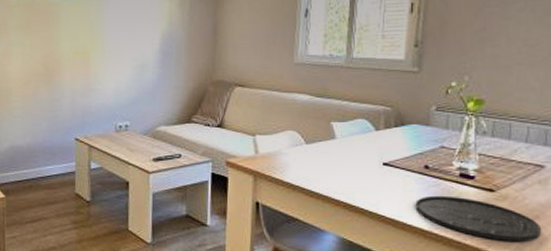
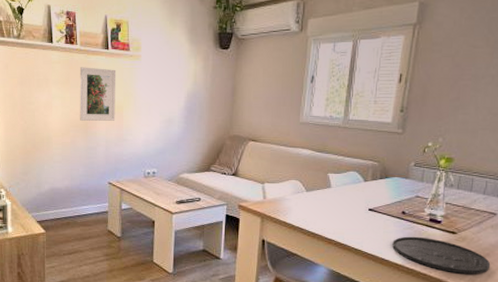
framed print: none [41,9,82,69] -> present [79,67,116,121]

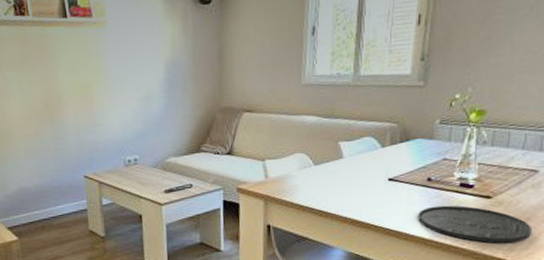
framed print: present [79,67,116,121] -> none [35,41,84,107]

